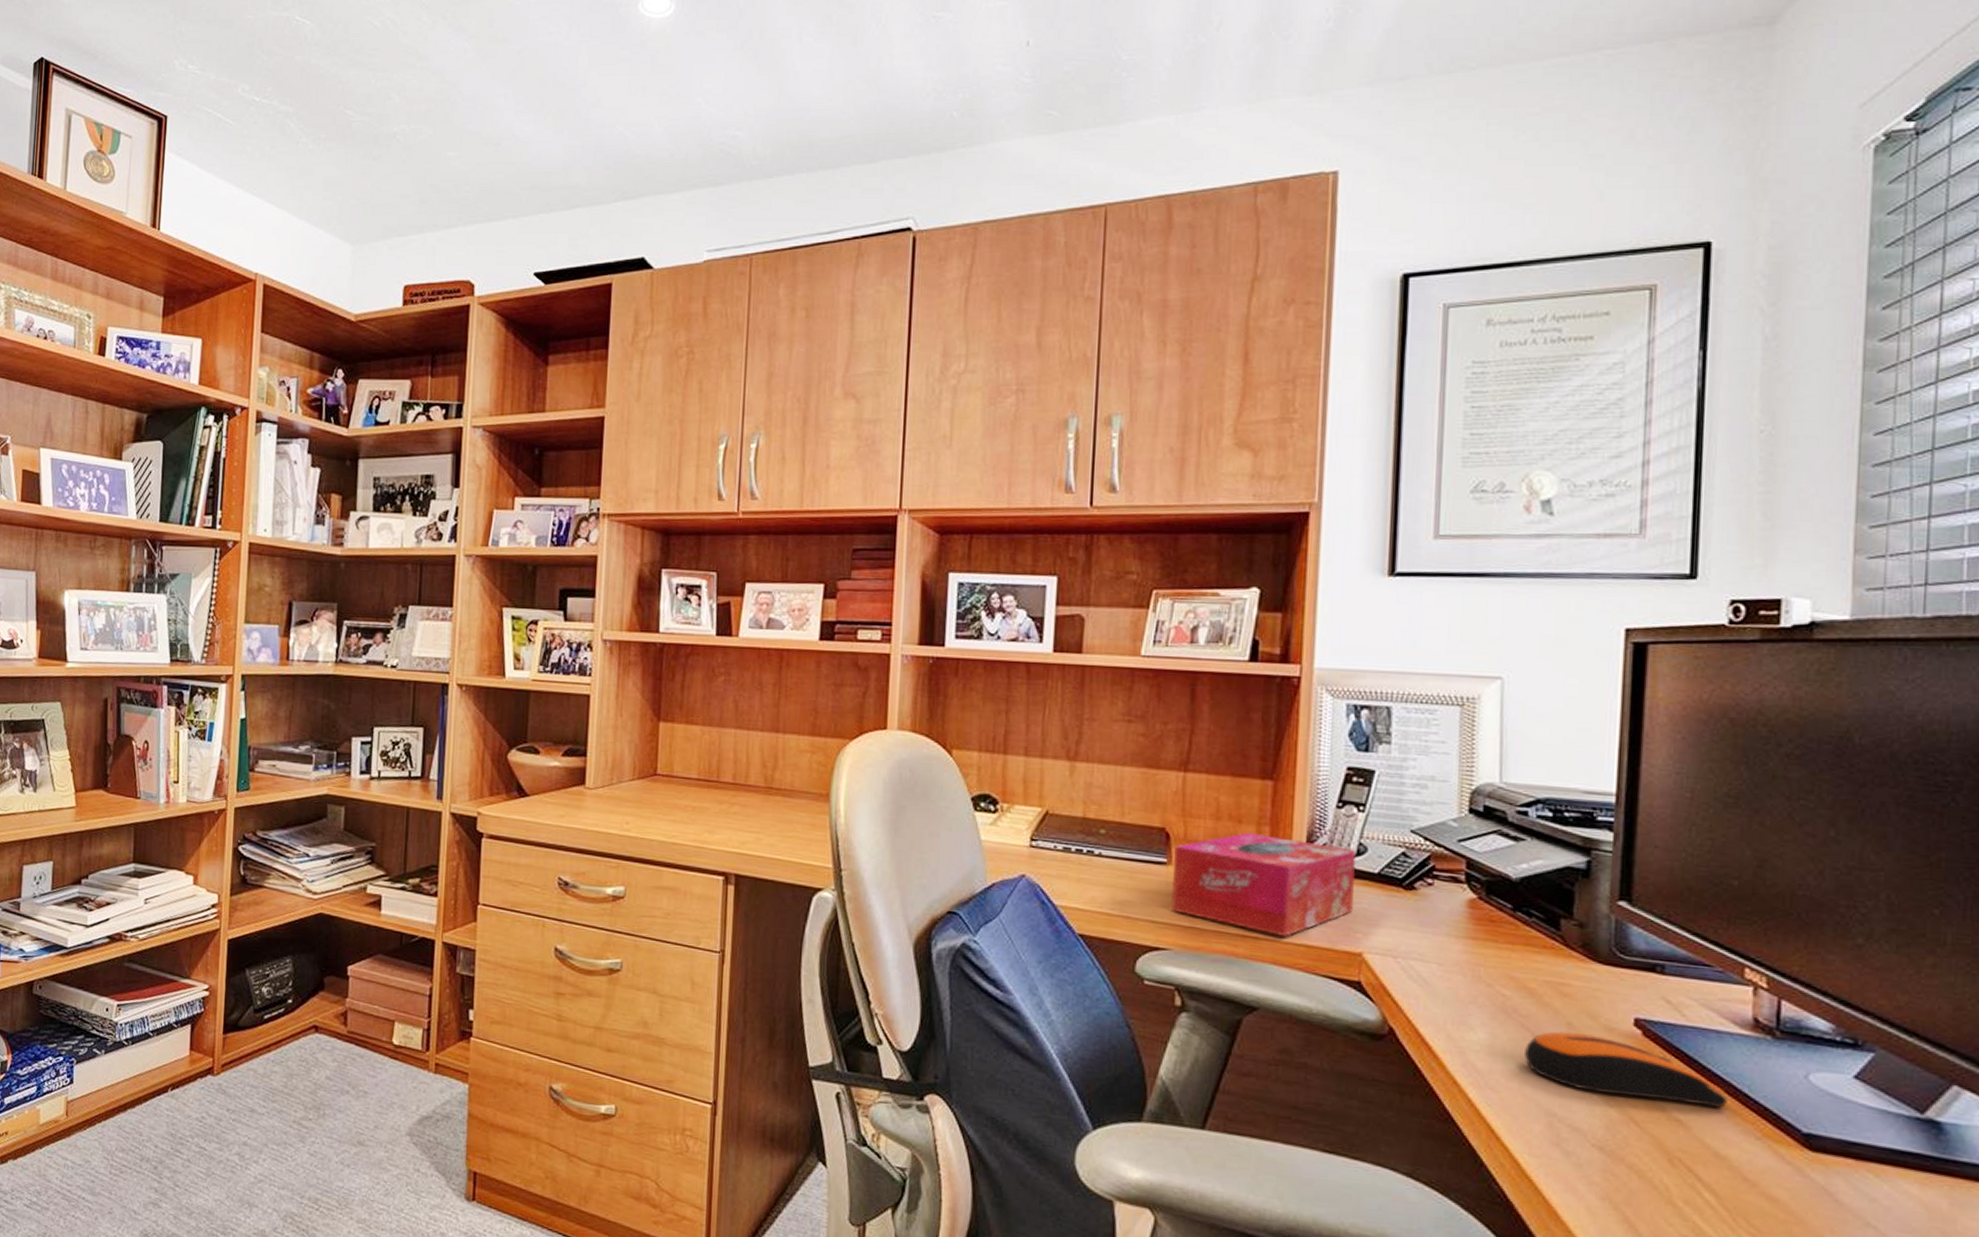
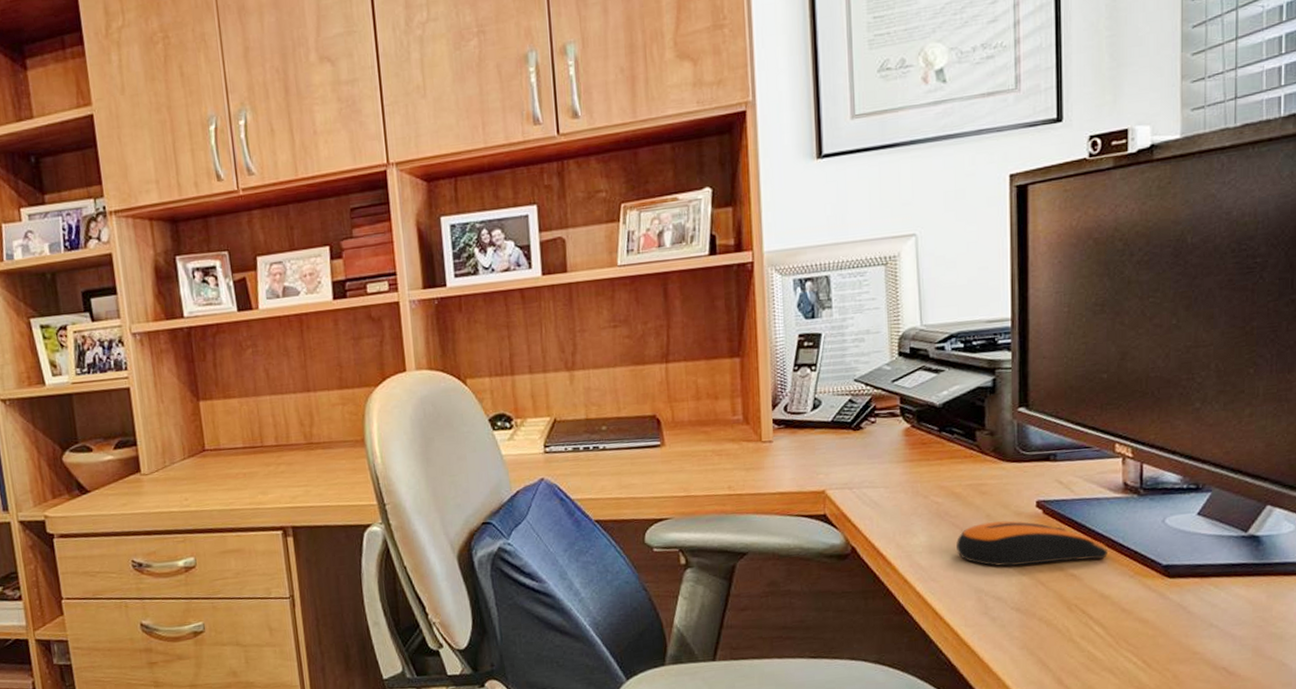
tissue box: present [1172,832,1356,937] -> none [666,404,816,489]

